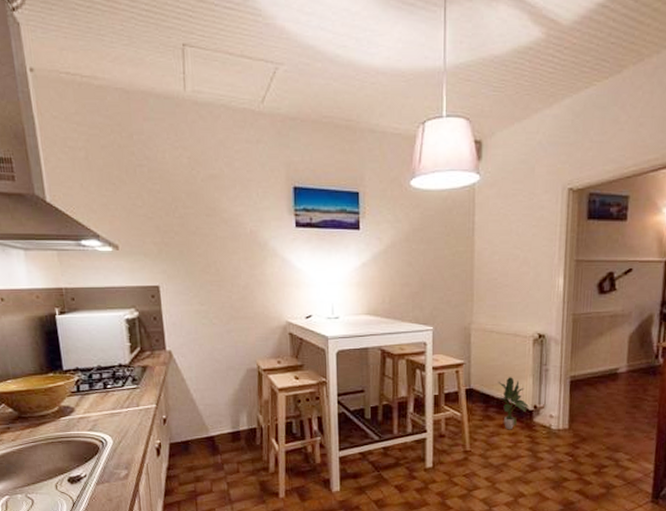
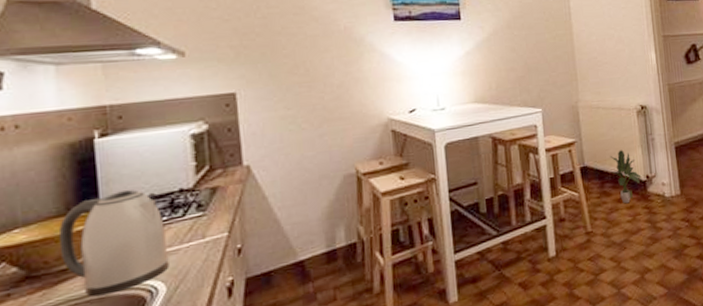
kettle: none [37,360,114,439] -> present [58,189,170,297]

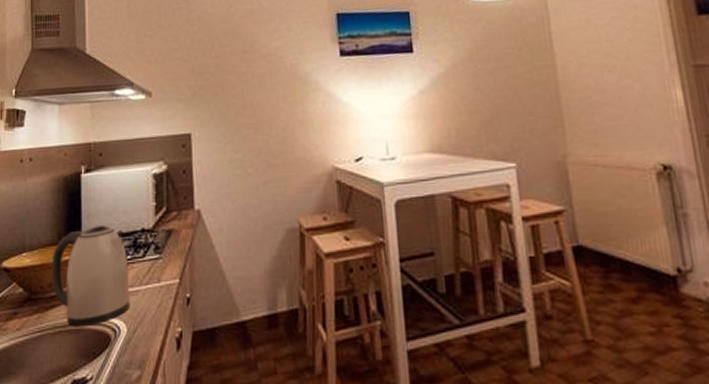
potted plant: present [610,150,644,204] -> none [616,227,674,307]

